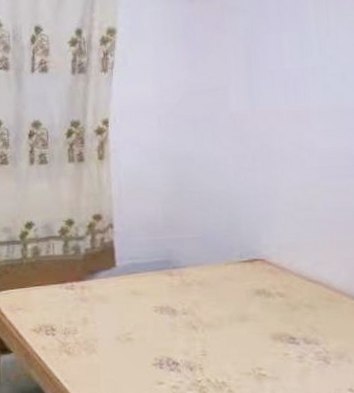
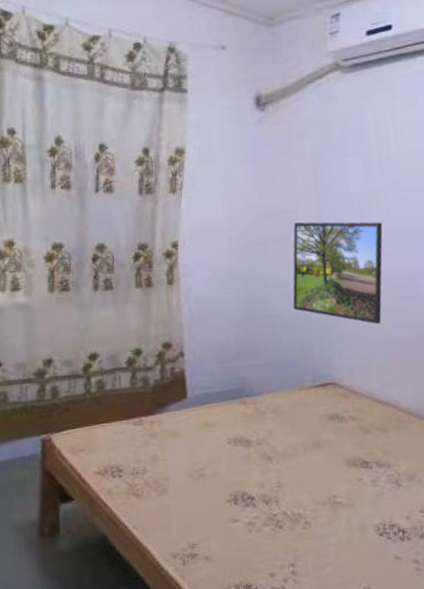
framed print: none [221,99,319,203] -> present [293,222,383,325]

